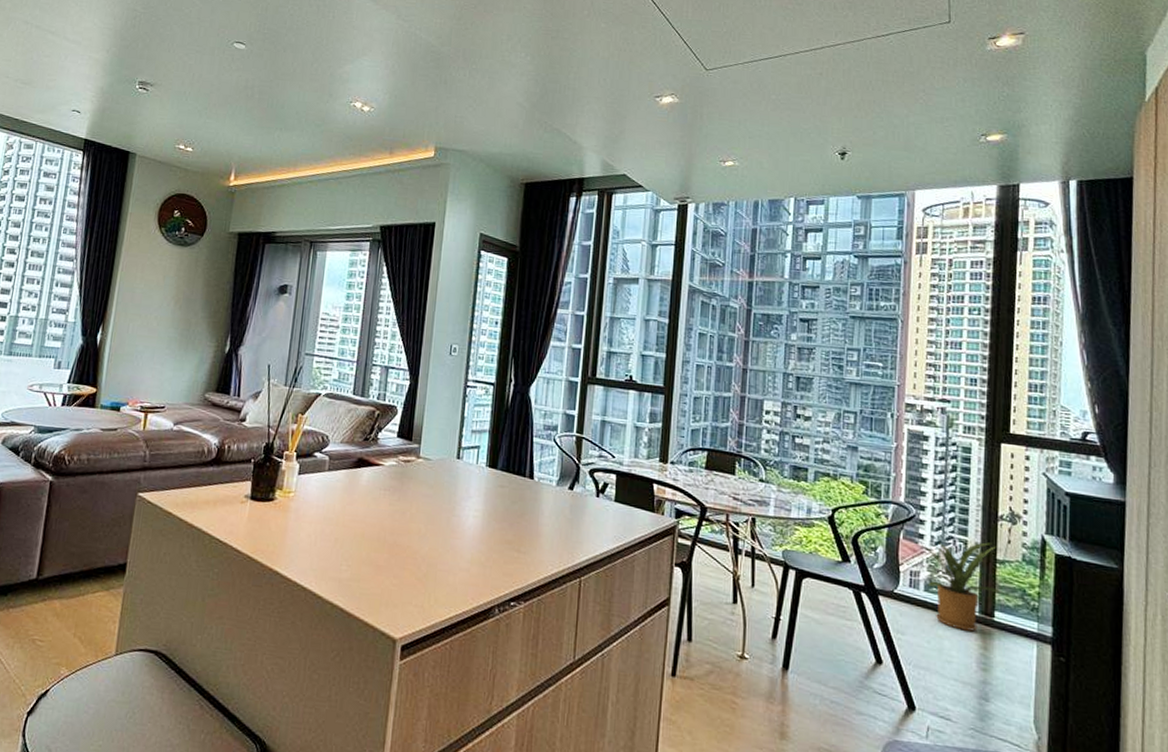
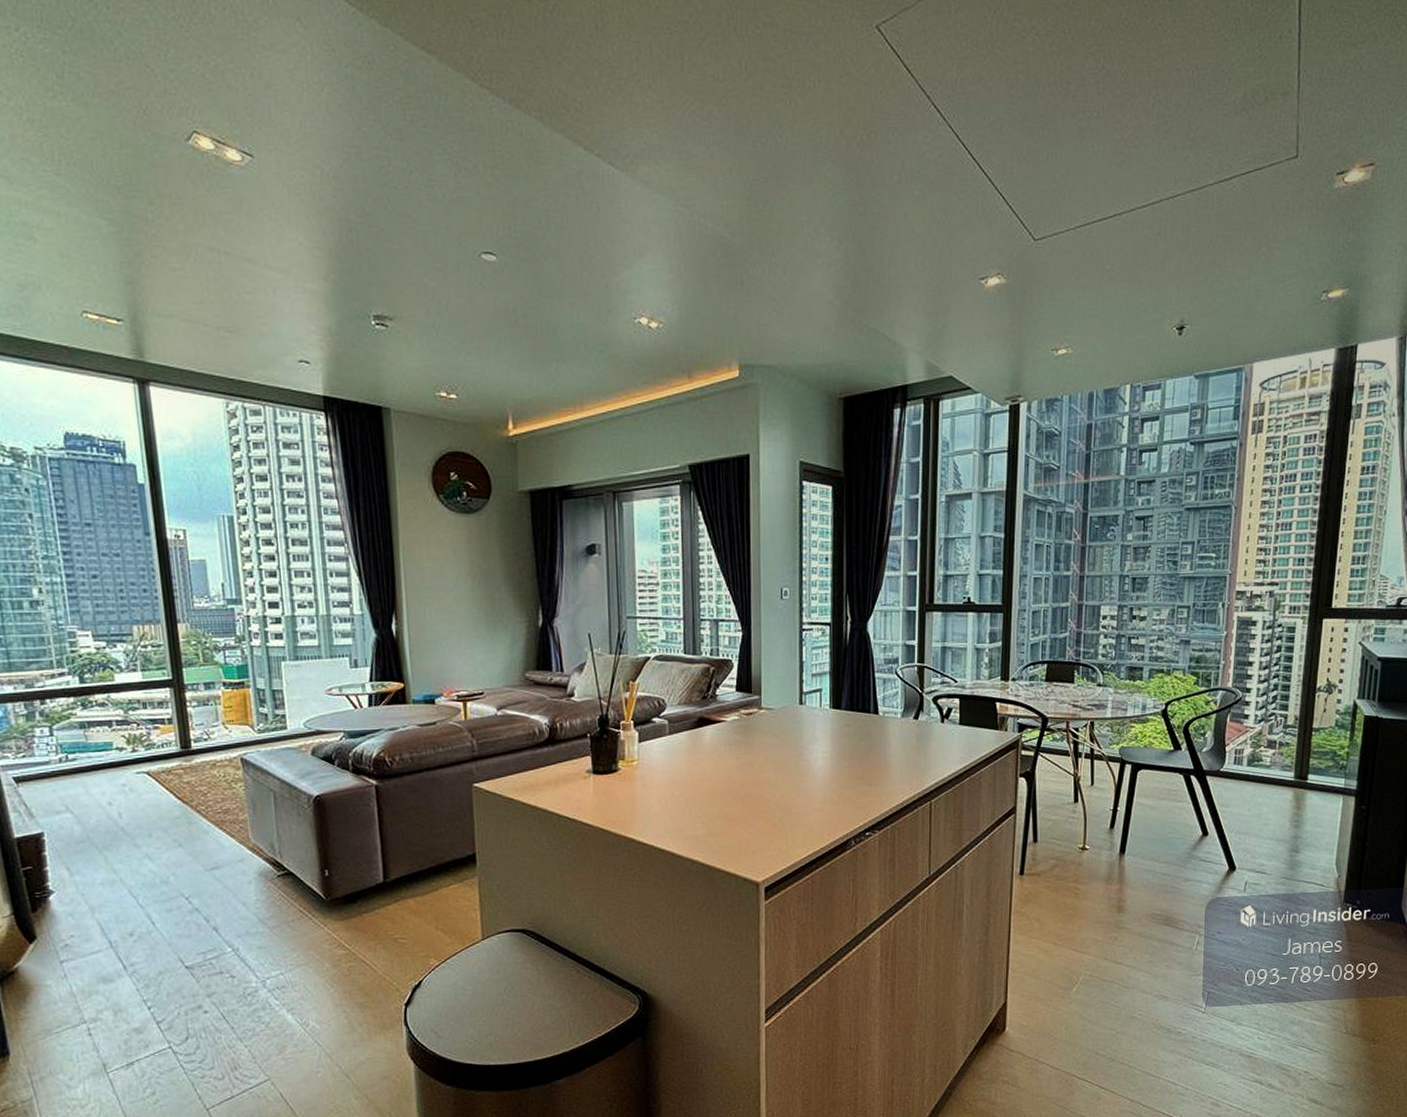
house plant: present [909,540,1004,632] -> none [1235,714,1318,796]

